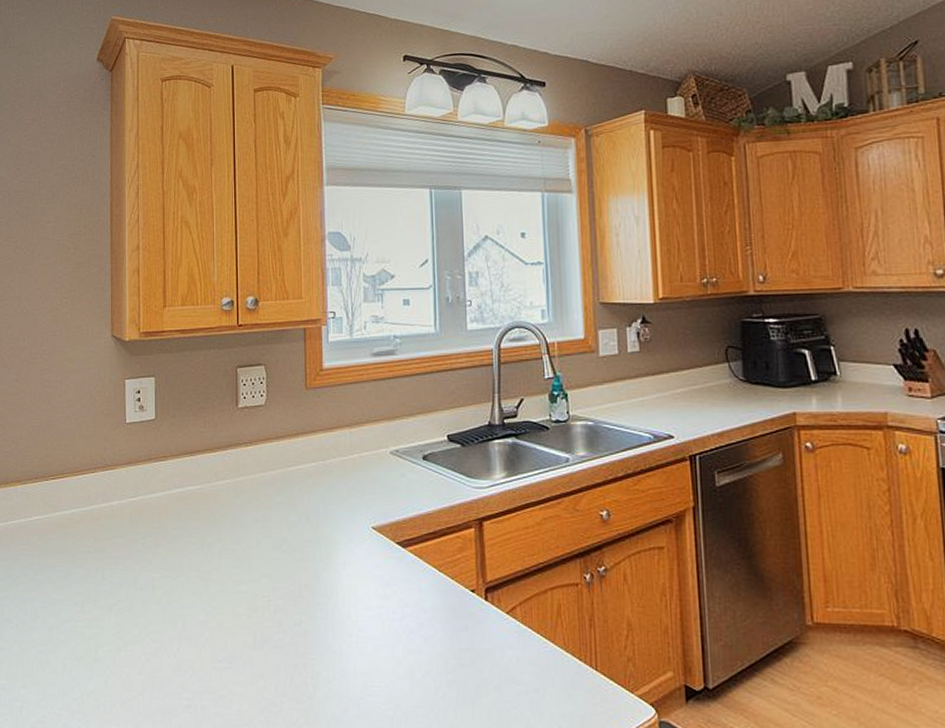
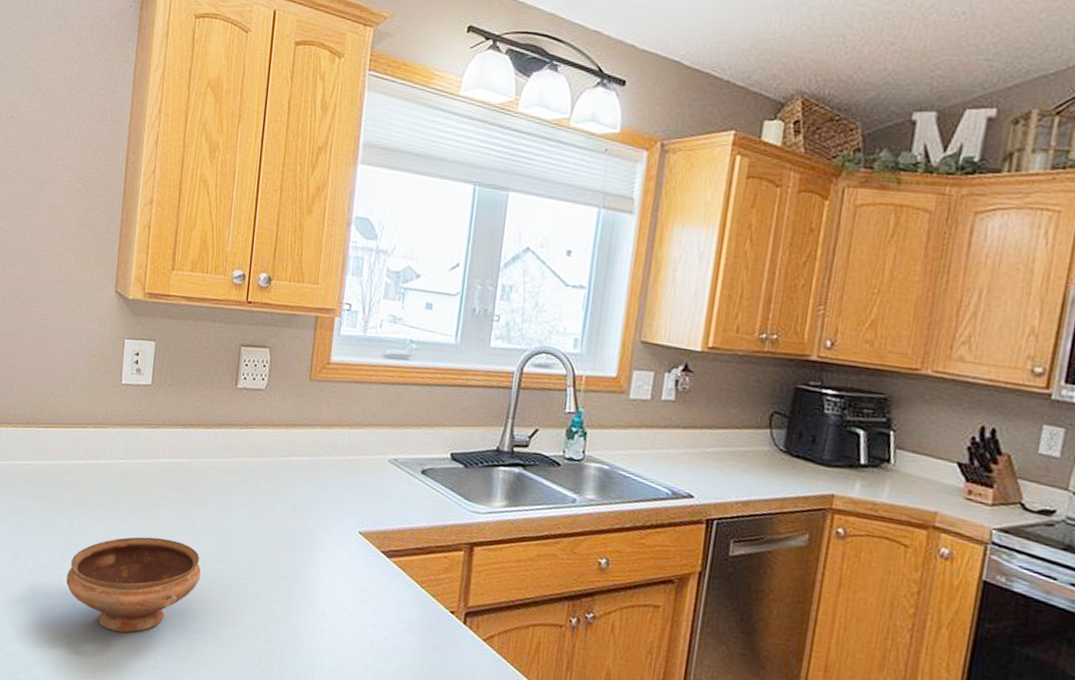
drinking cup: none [89,569,224,677] -> present [66,536,202,633]

